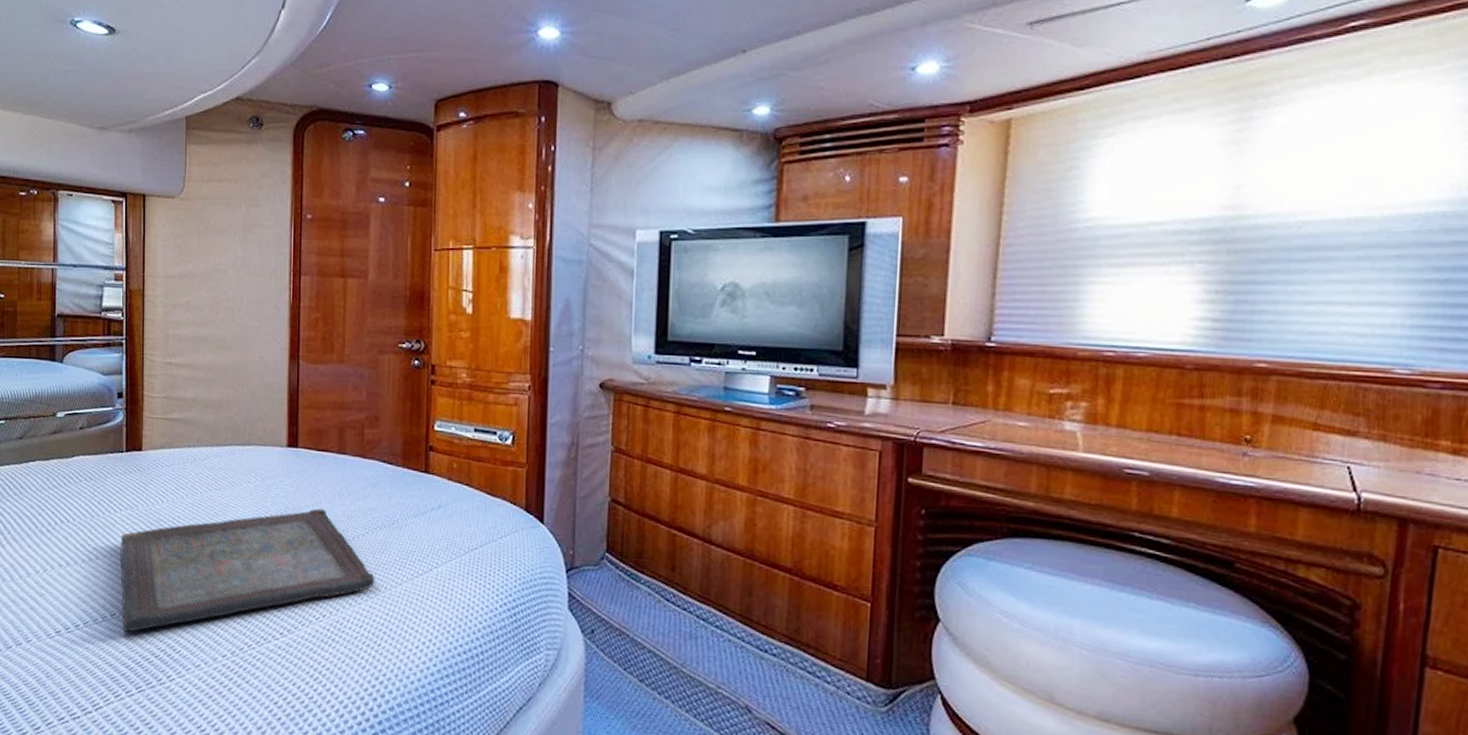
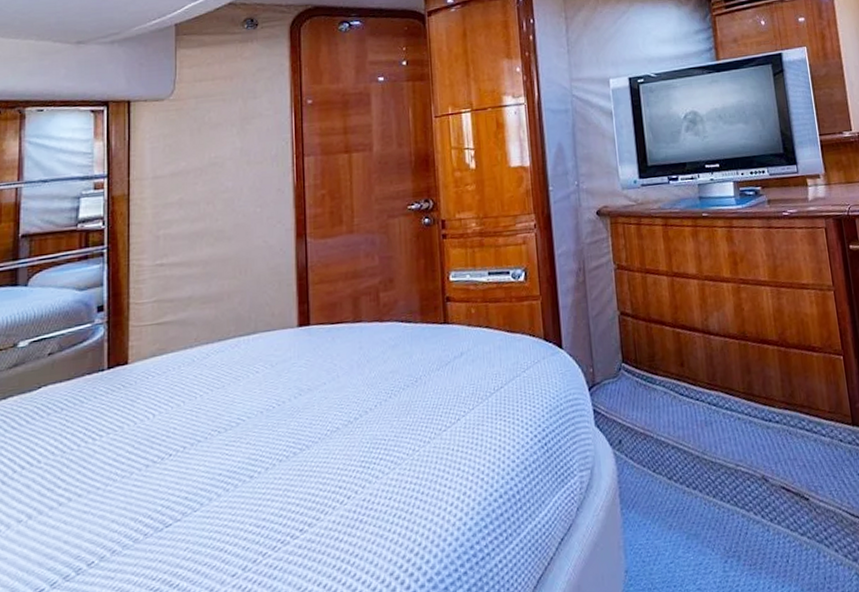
serving tray: present [120,508,375,632] -> none [100,382,402,580]

